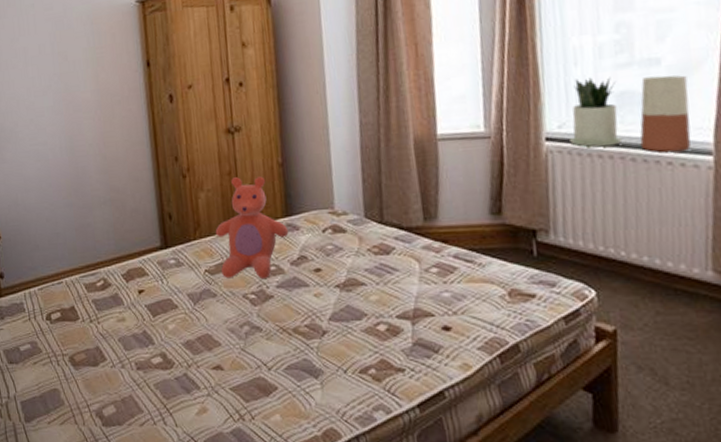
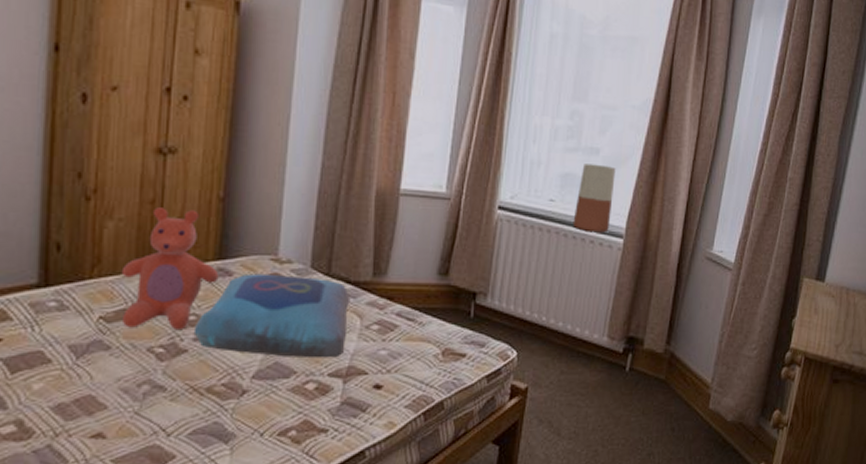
cushion: none [275,225,408,302] -> present [193,273,351,359]
planter: present [570,76,623,148] -> none [518,155,563,221]

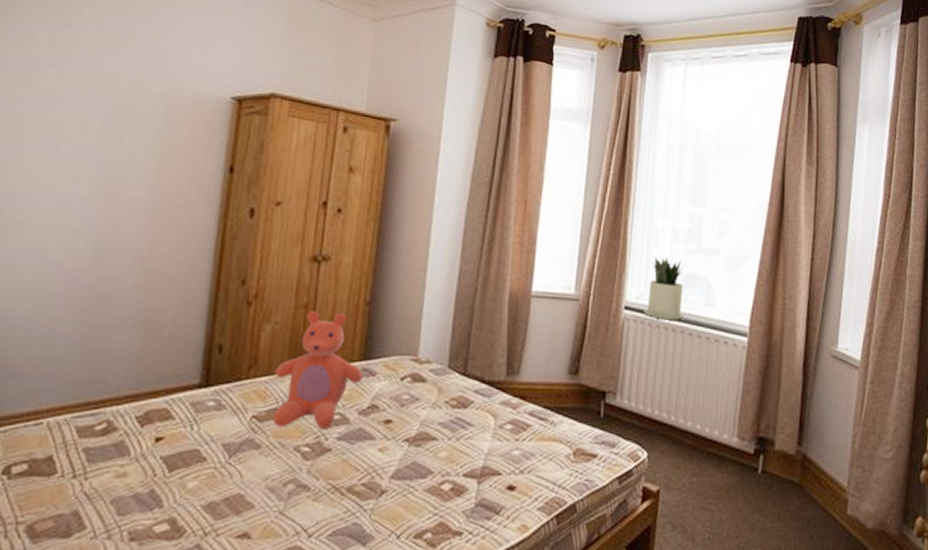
cushion: present [193,273,351,359] -> none [337,373,485,458]
planter: none [518,155,563,221] -> present [644,257,685,320]
vase: present [573,164,616,233] -> none [697,264,736,331]

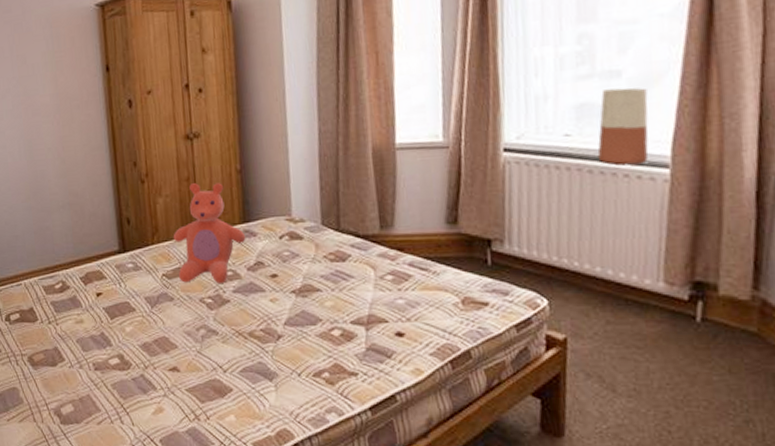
planter: present [644,257,685,320] -> none [527,88,581,159]
vase: none [697,264,736,331] -> present [597,87,649,166]

